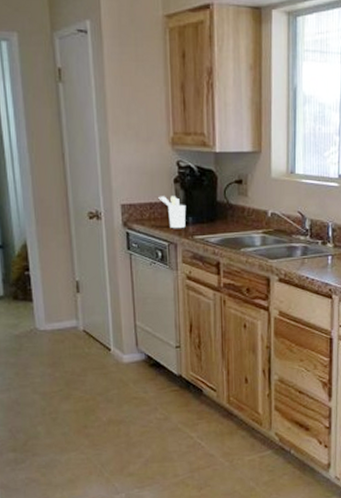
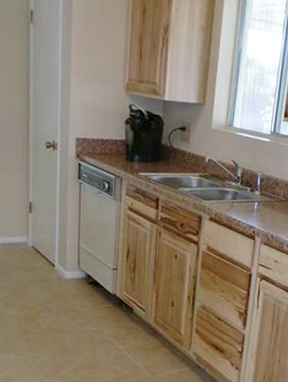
utensil holder: present [158,196,187,228] -> none [110,134,134,165]

